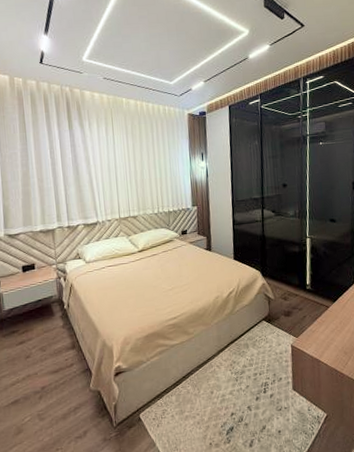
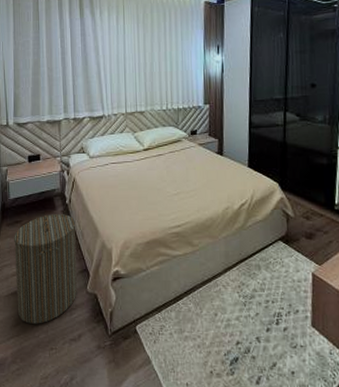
laundry hamper: none [11,319,81,430] -> present [14,214,77,324]

